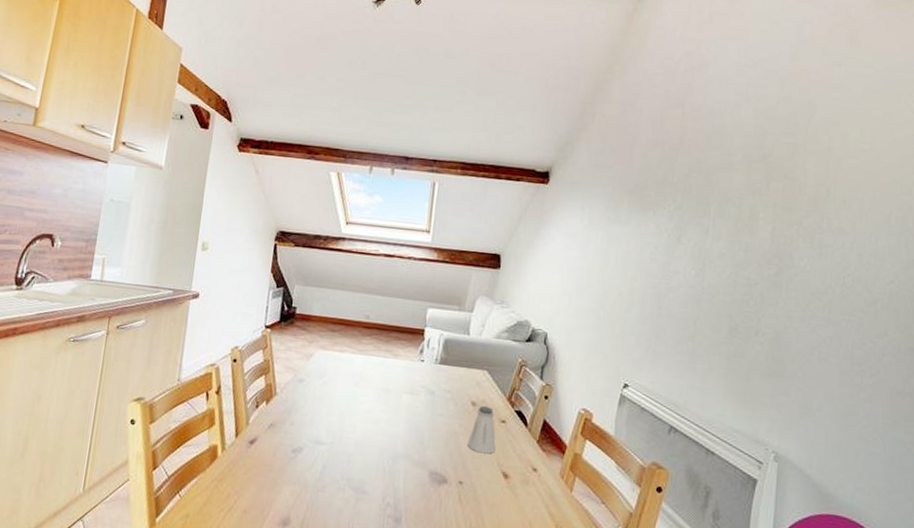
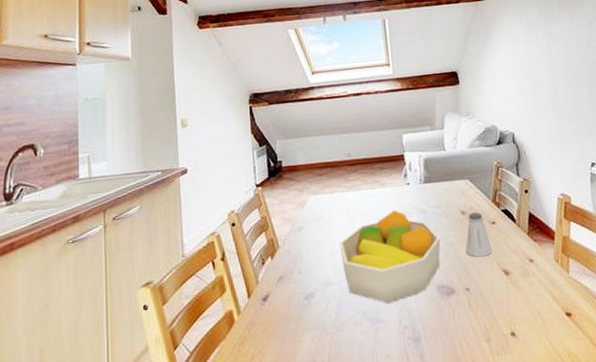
fruit bowl: none [337,384,444,477] -> present [339,210,441,304]

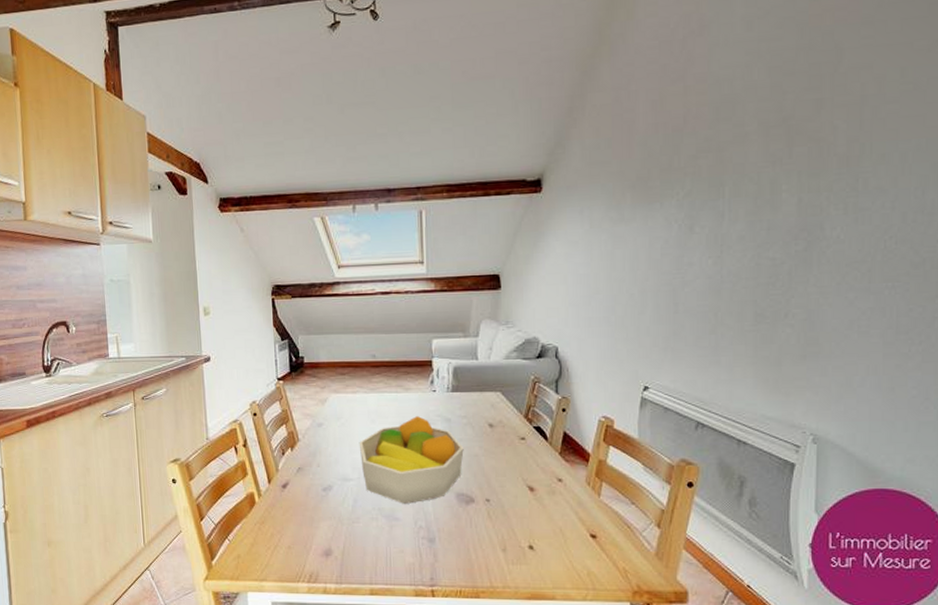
saltshaker: present [465,212,492,257] -> none [490,427,518,471]

